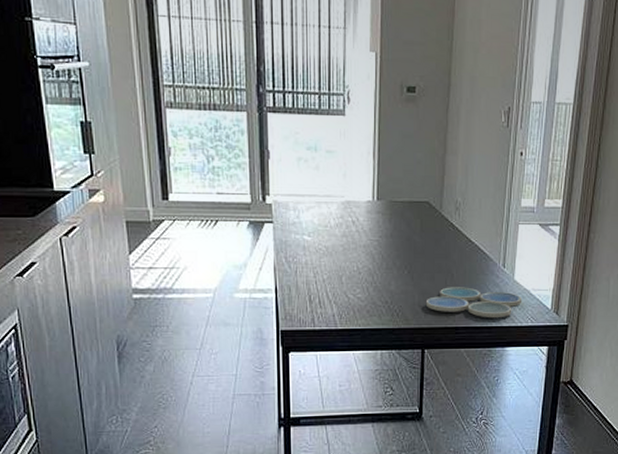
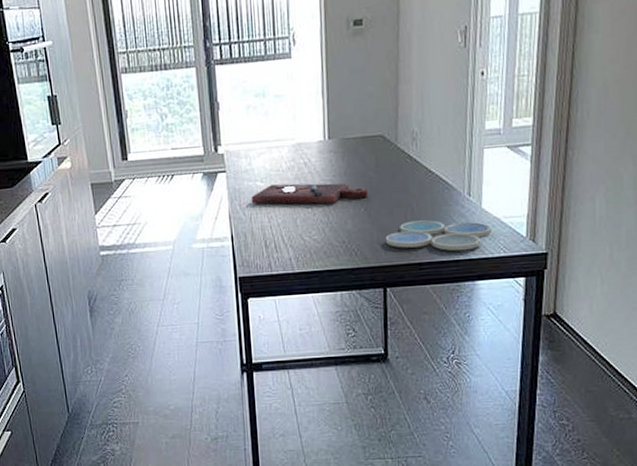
cutting board: none [297,239,412,264] -> present [251,183,369,204]

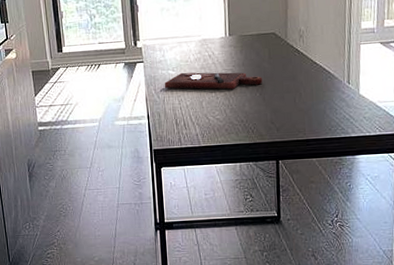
drink coaster: present [385,220,491,251] -> none [277,103,368,130]

